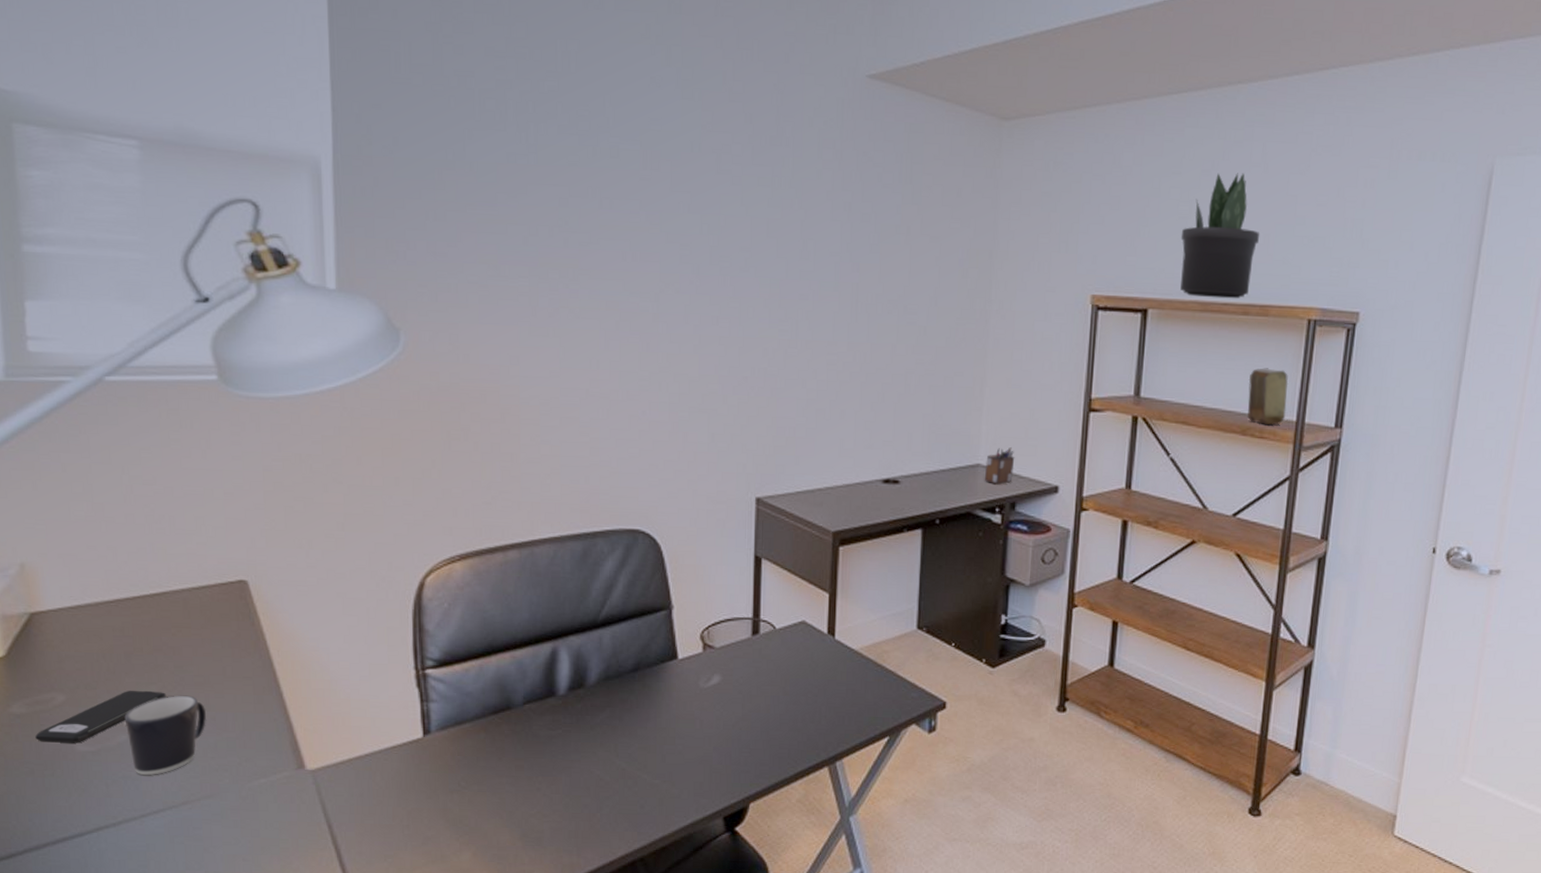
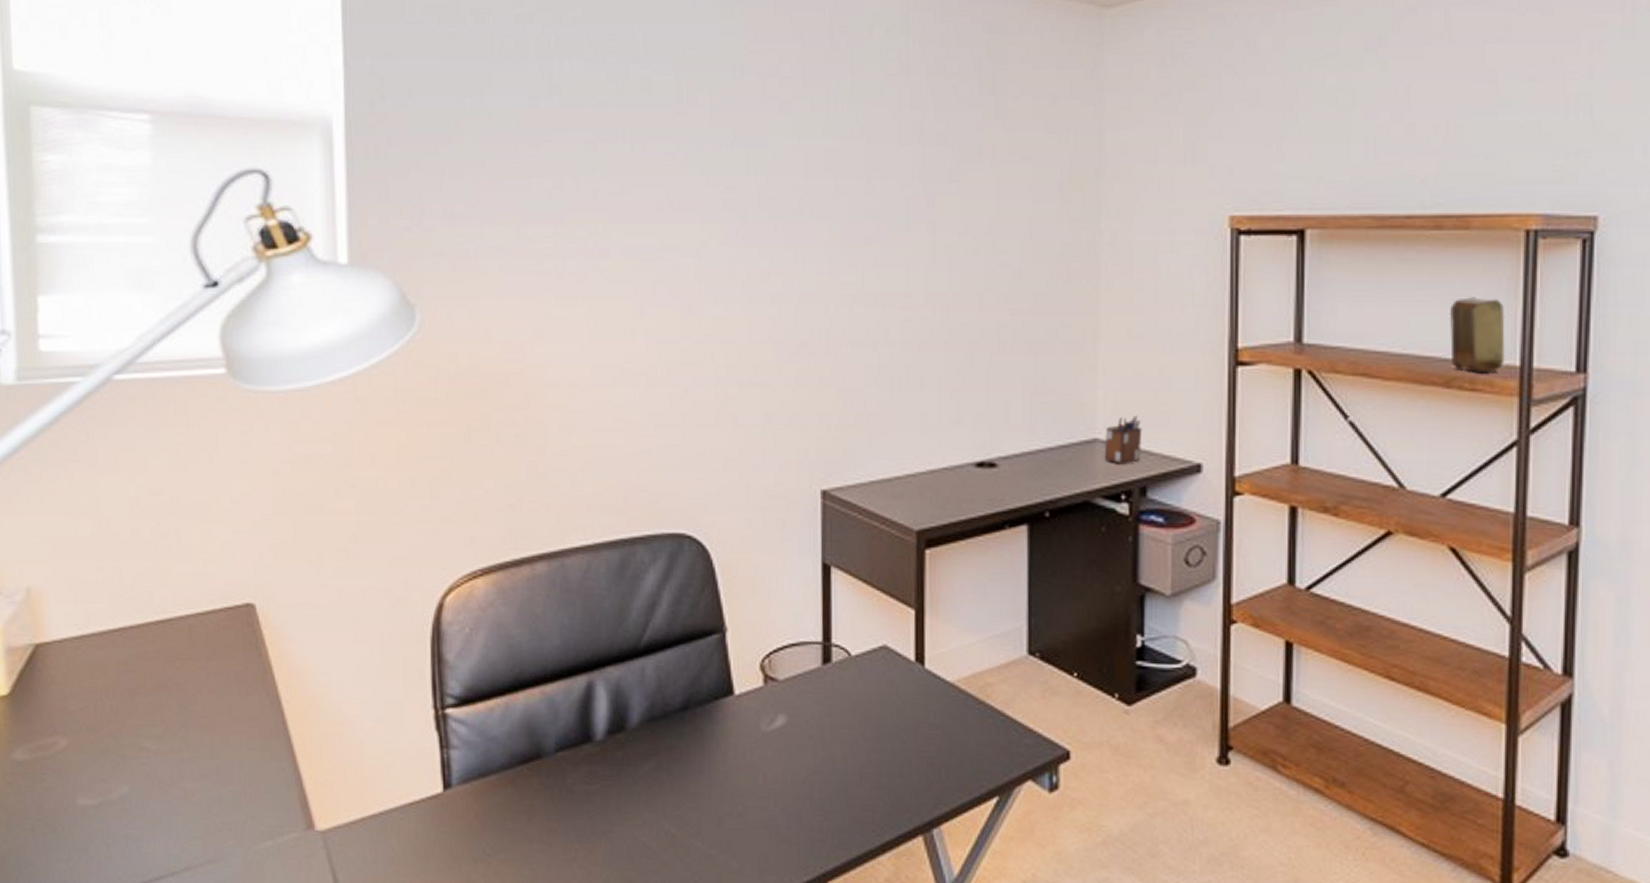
phone: present [35,690,167,743] -> none [37,733,170,796]
mug: present [124,695,206,776] -> none [127,739,211,835]
planter: present [1180,173,1260,299] -> none [1342,47,1450,210]

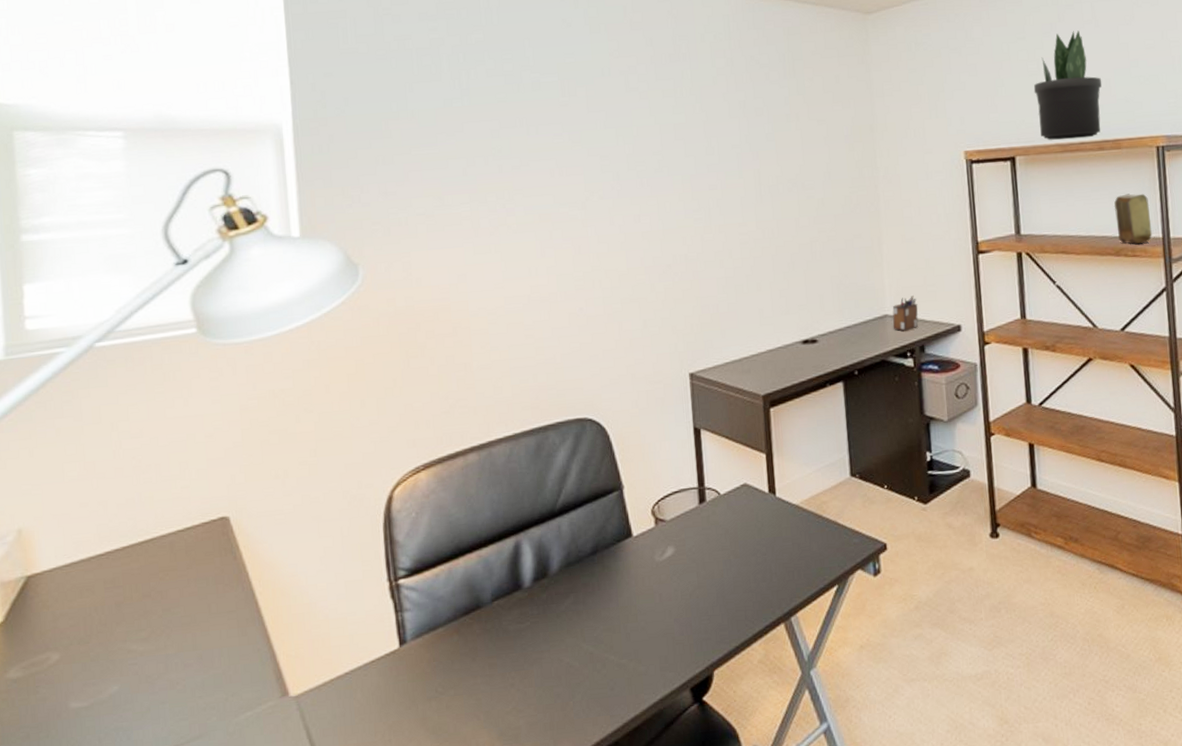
planter: none [1342,47,1450,210] -> present [1033,30,1102,140]

